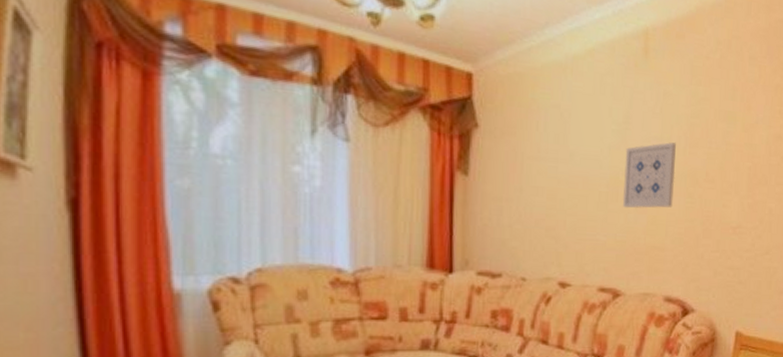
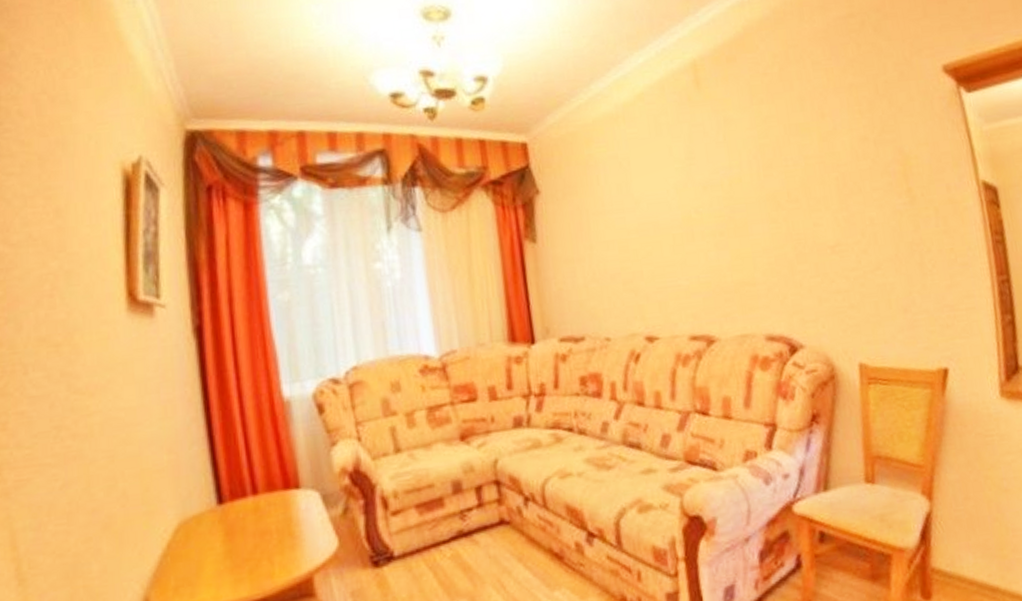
wall art: present [622,142,676,208] -> none [693,168,756,247]

